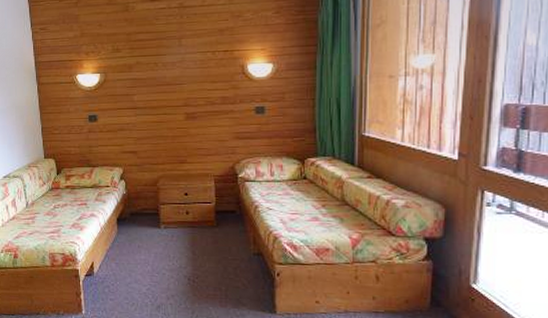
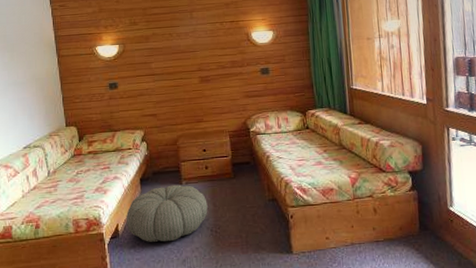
pouf: none [102,228,186,286] -> present [126,184,208,242]

